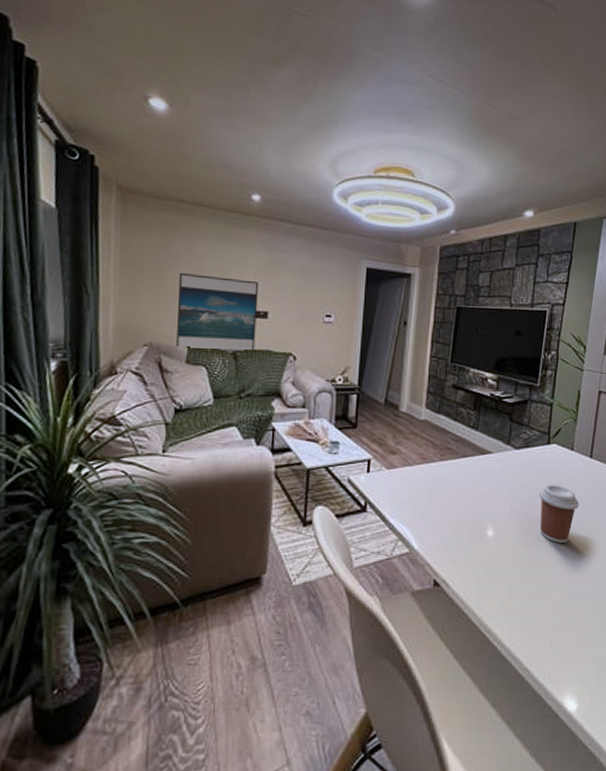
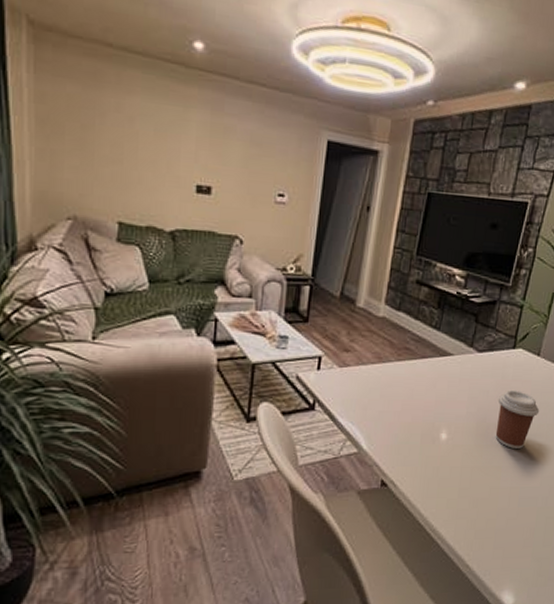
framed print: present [176,272,259,353] -> none [105,133,202,233]

